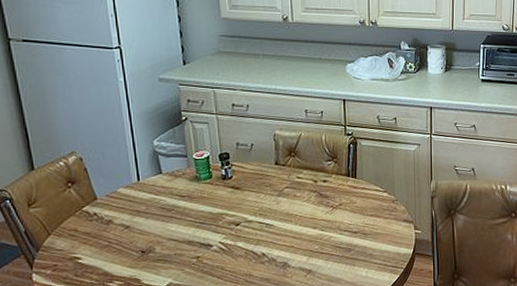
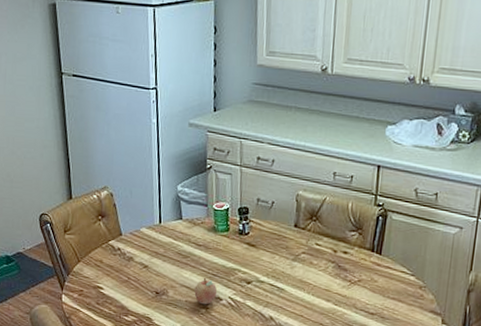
fruit: none [183,227,207,255] -> present [194,277,218,305]

